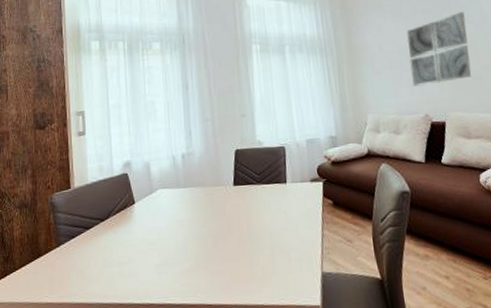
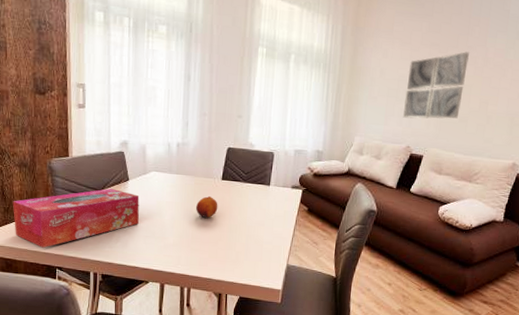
tissue box: none [13,216,150,298] -> present [13,188,140,248]
fruit: none [210,206,234,232] -> present [196,196,218,218]

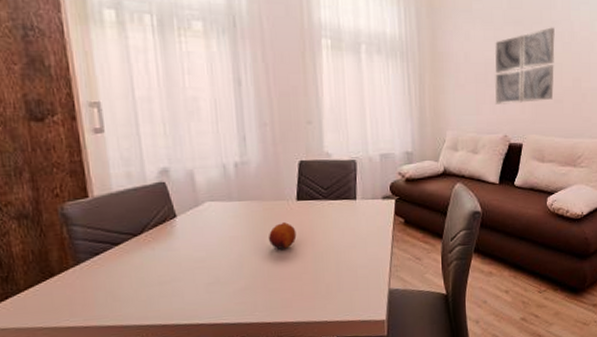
tissue box: present [13,188,140,248] -> none [13,230,198,321]

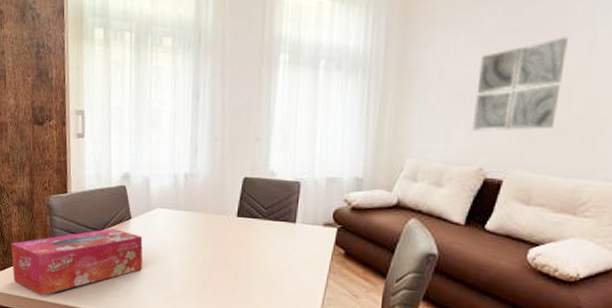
tissue box: none [13,230,198,321] -> present [11,228,143,296]
fruit: present [269,222,297,249] -> none [207,237,233,263]

